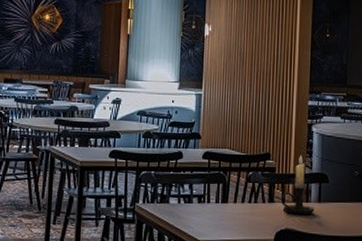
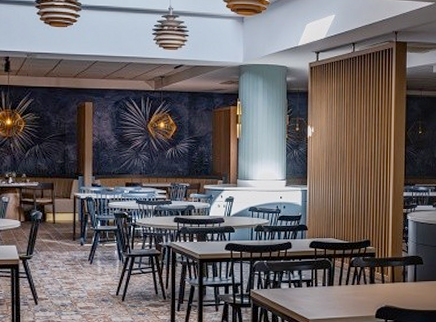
candle holder: present [281,154,315,215] -> none [381,240,411,294]

